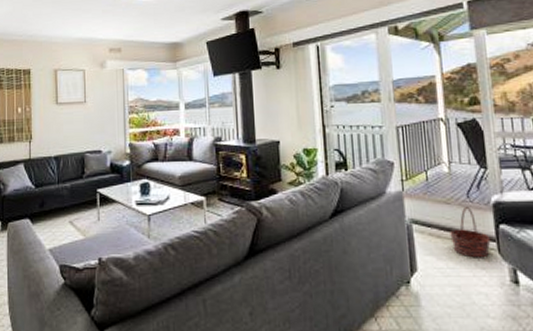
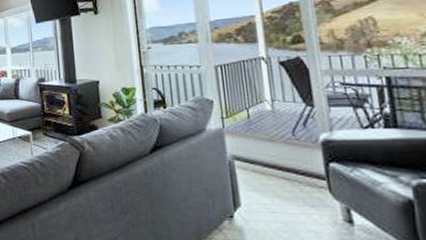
basket: present [450,207,491,258] -> none [275,145,321,196]

